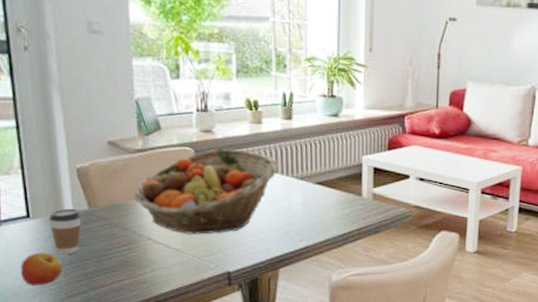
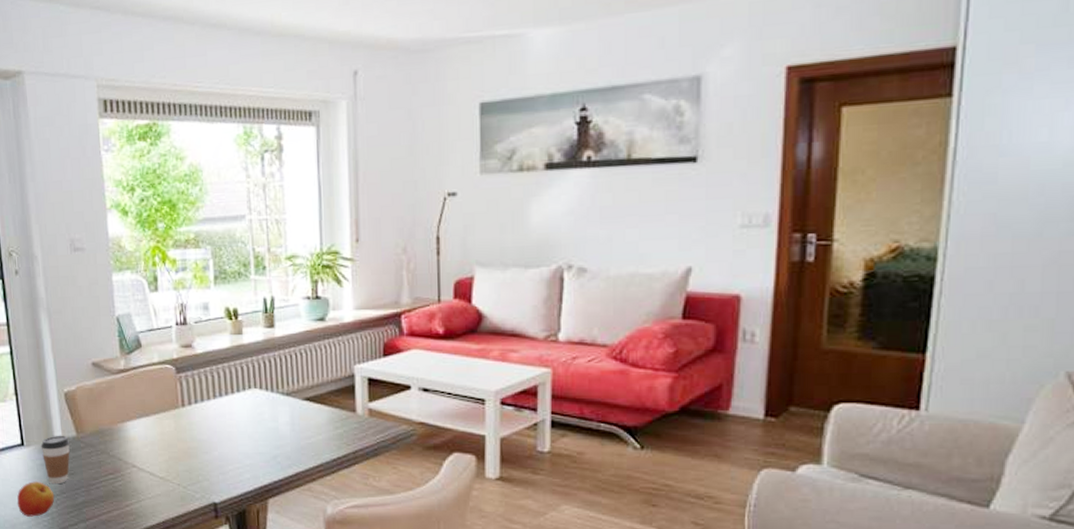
fruit basket: present [134,148,278,234] -> none [118,363,262,461]

